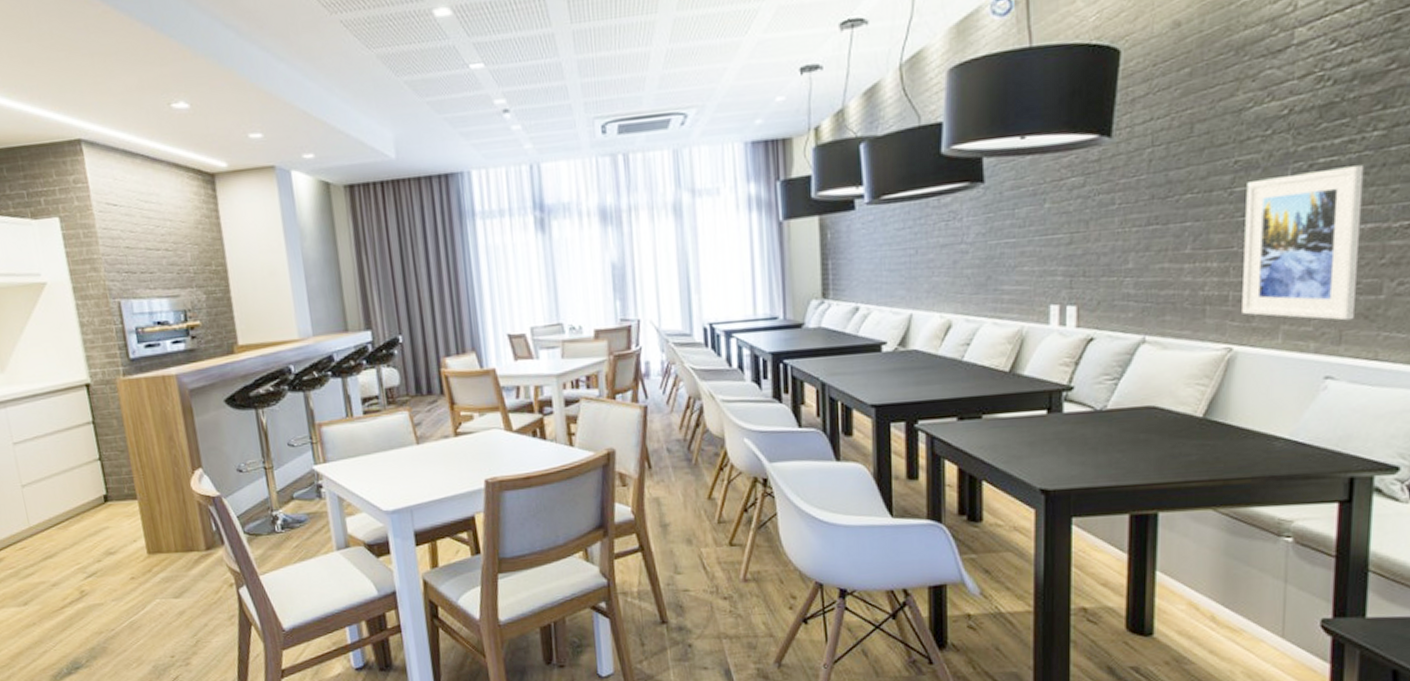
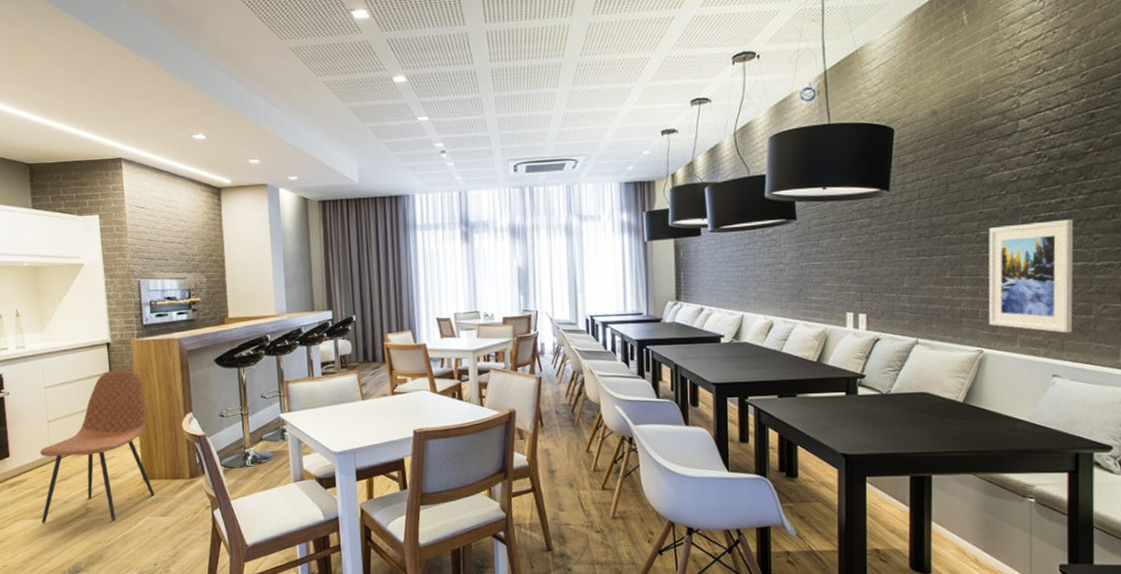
chair: none [15,417,164,612] -> present [39,369,155,524]

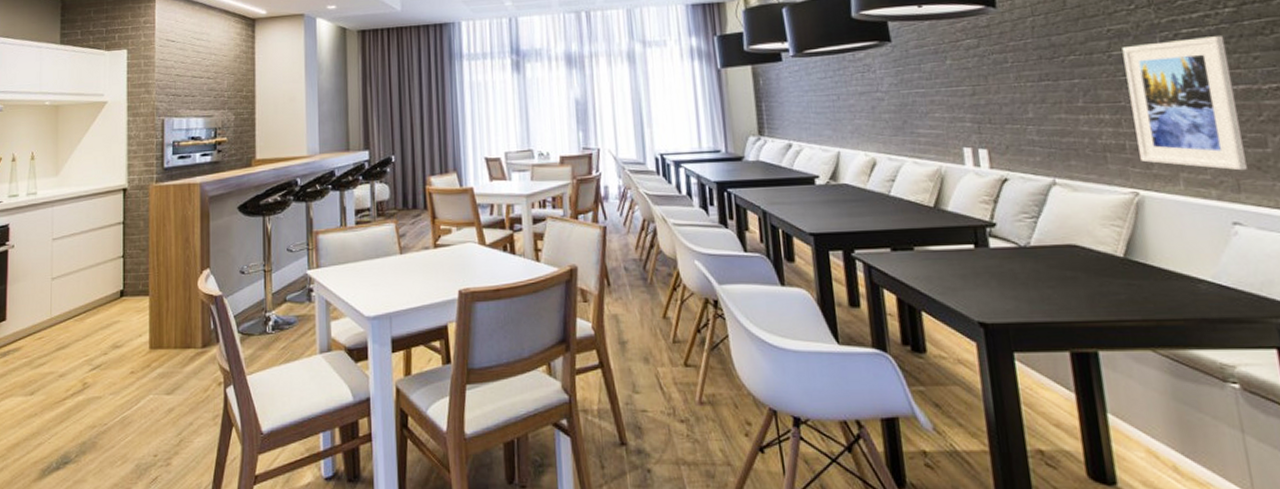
chair: present [39,369,155,524] -> none [32,219,161,402]

